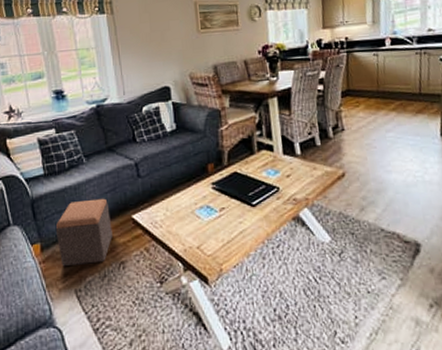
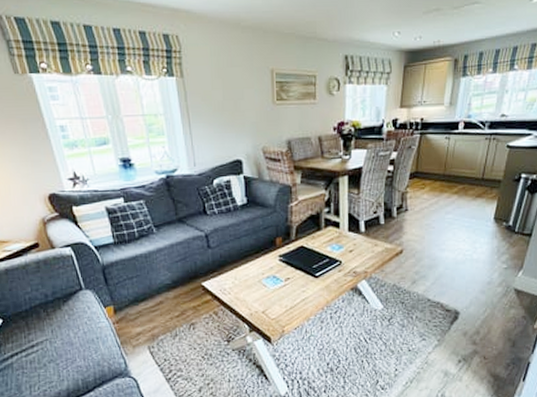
footstool: present [55,198,113,266] -> none [127,266,183,326]

